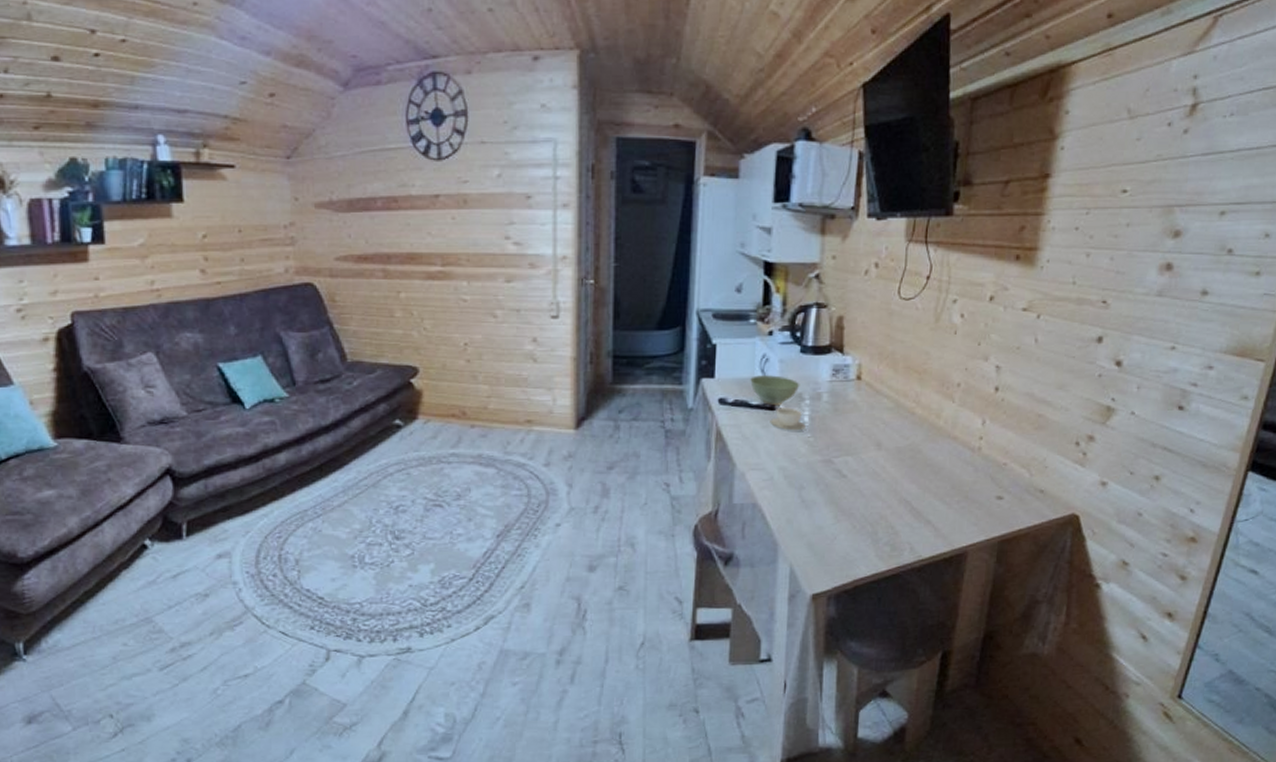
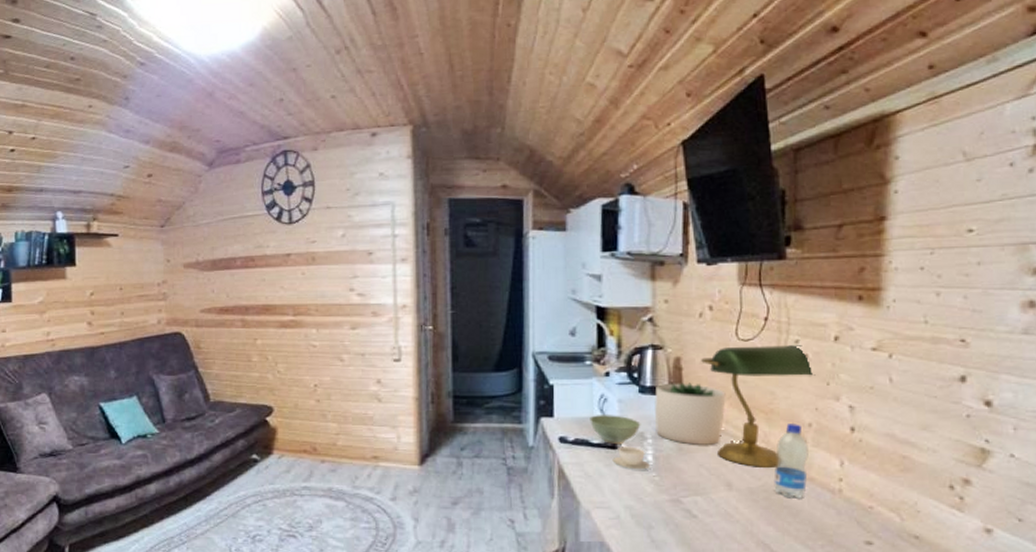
planter: none [813,342,884,407] -> present [654,383,726,446]
desk lamp: none [863,305,969,427] -> present [701,345,816,467]
bottle: none [920,384,955,457] -> present [773,424,809,498]

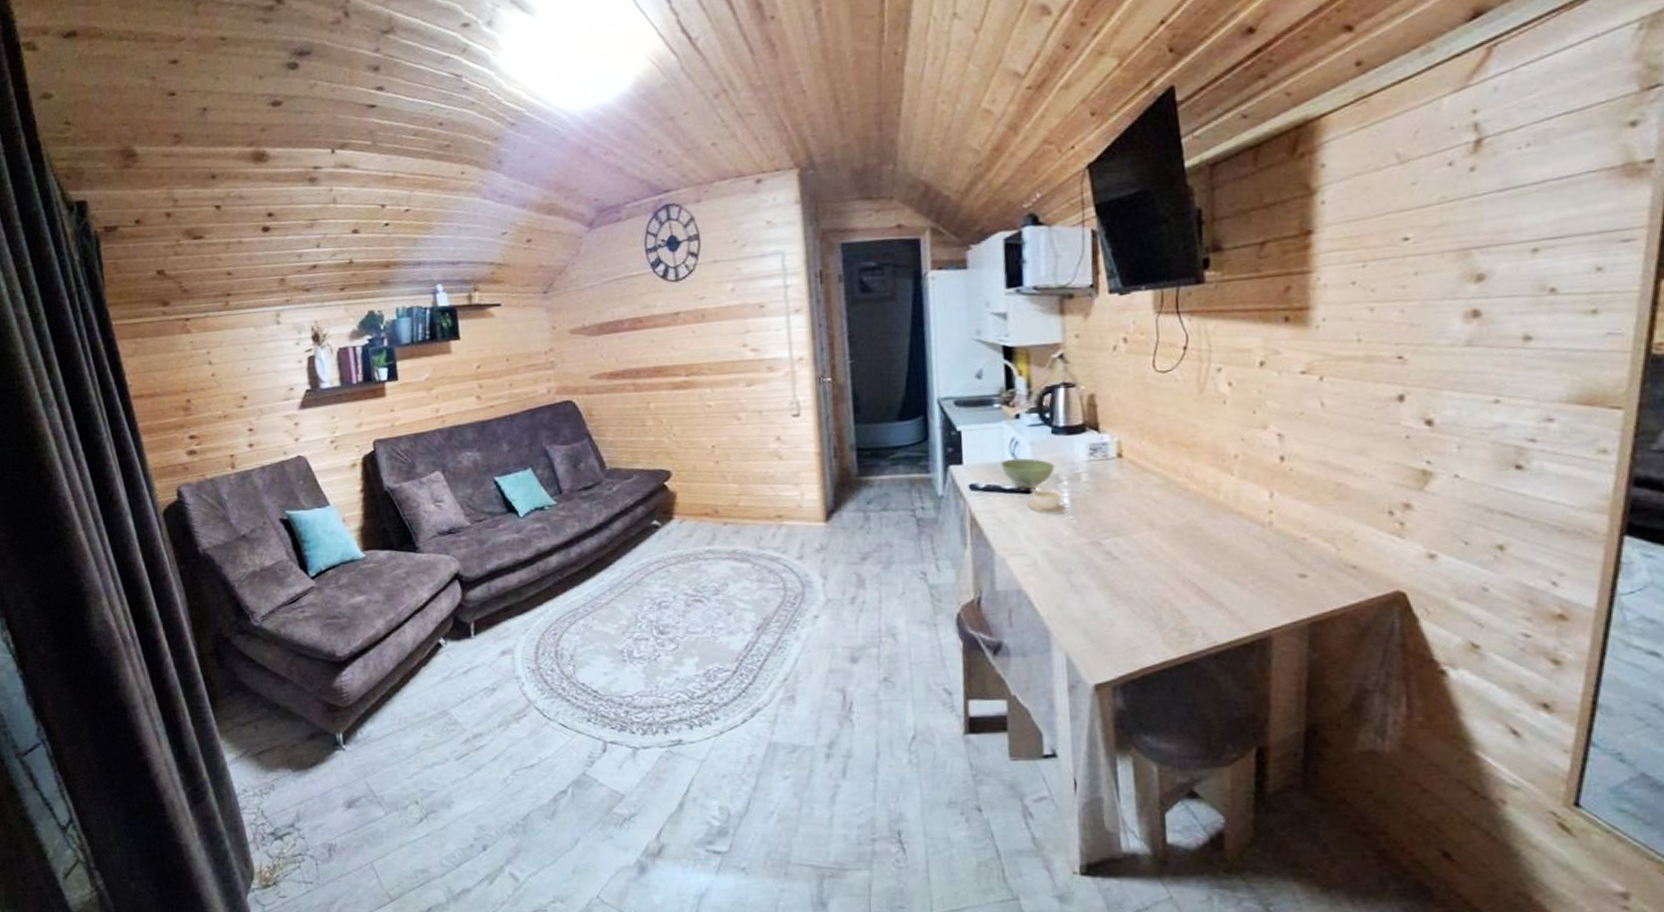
planter: present [654,383,726,446] -> none [1069,420,1146,485]
desk lamp: present [701,345,816,467] -> none [1117,373,1241,504]
bottle: present [773,424,809,498] -> none [1198,456,1235,534]

